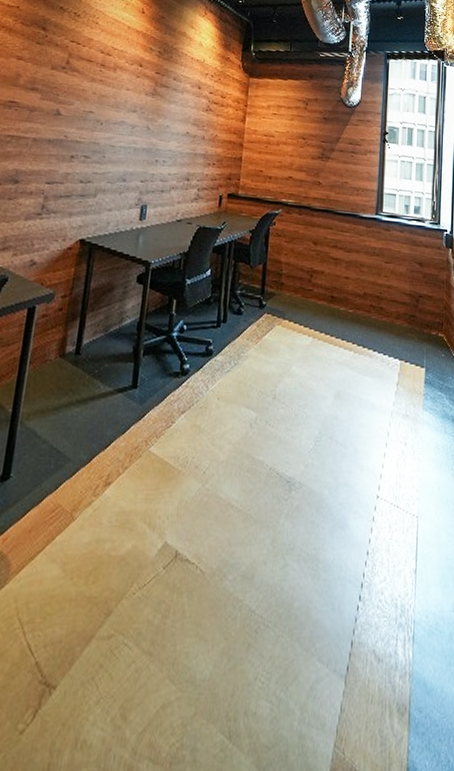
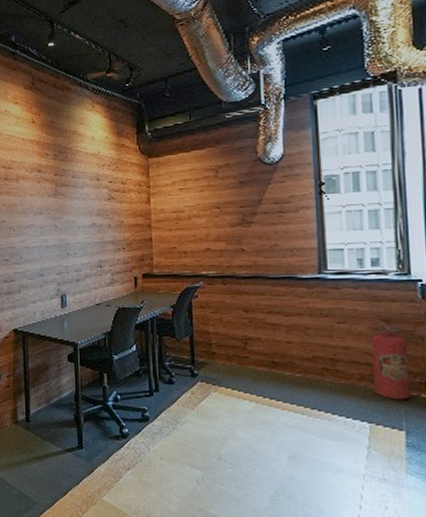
fire extinguisher: none [406,267,433,339] -> present [371,325,411,401]

